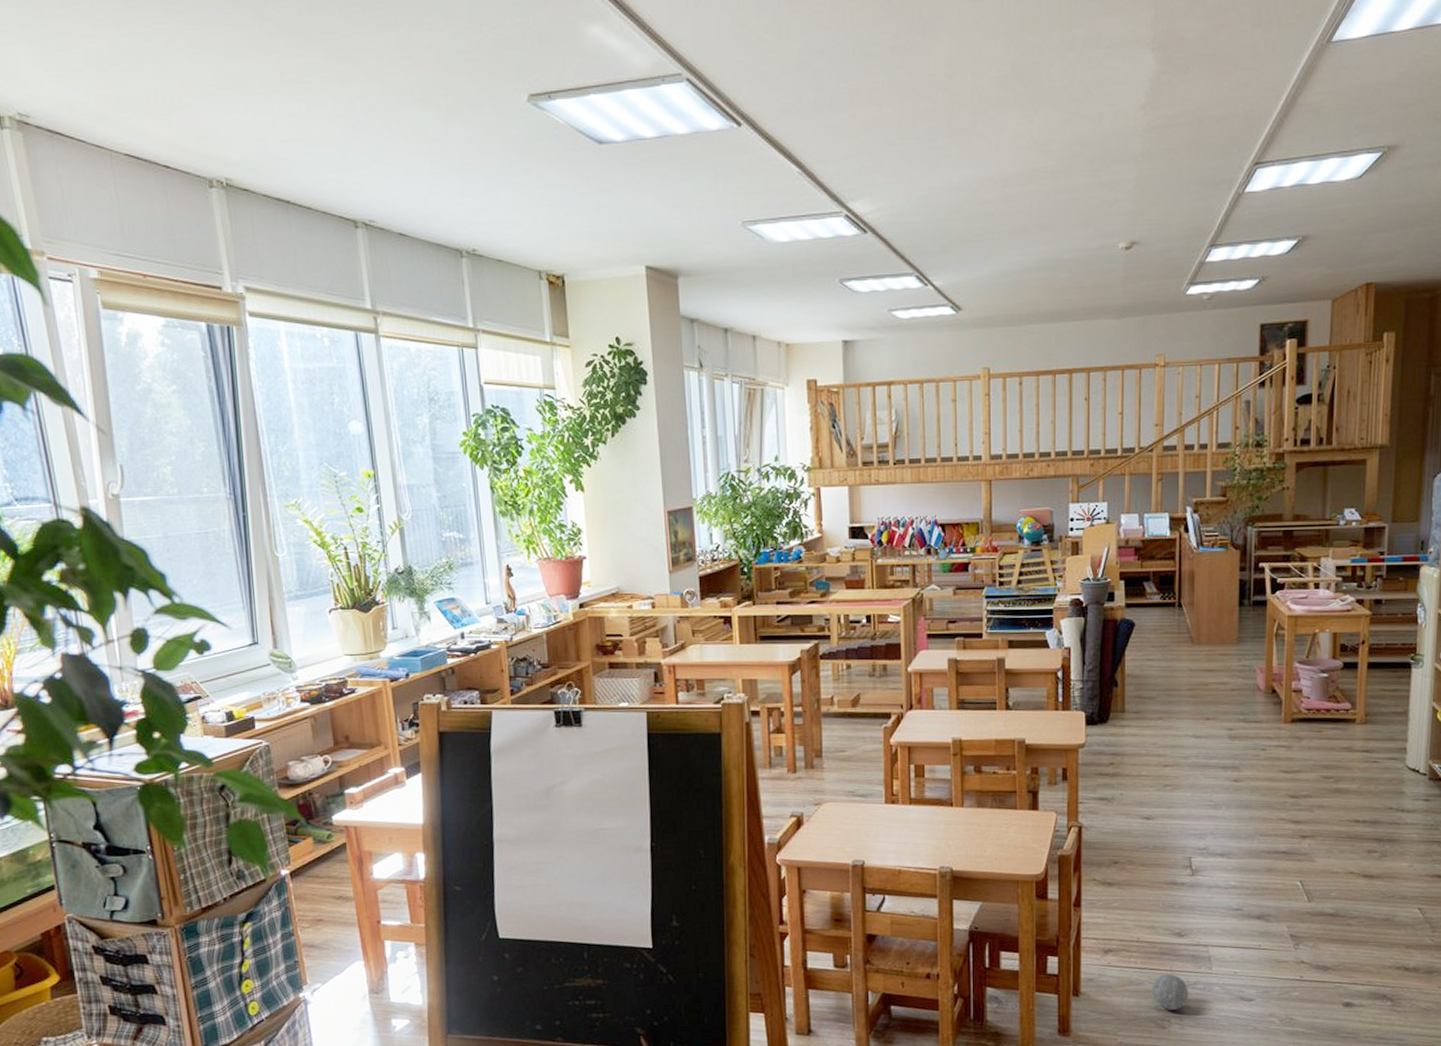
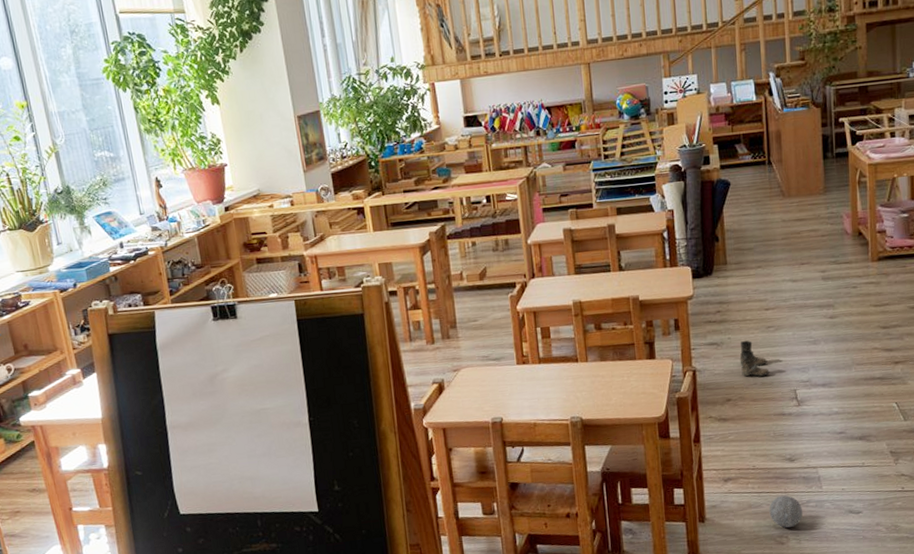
boots: none [1131,799,1163,839] -> present [739,341,770,377]

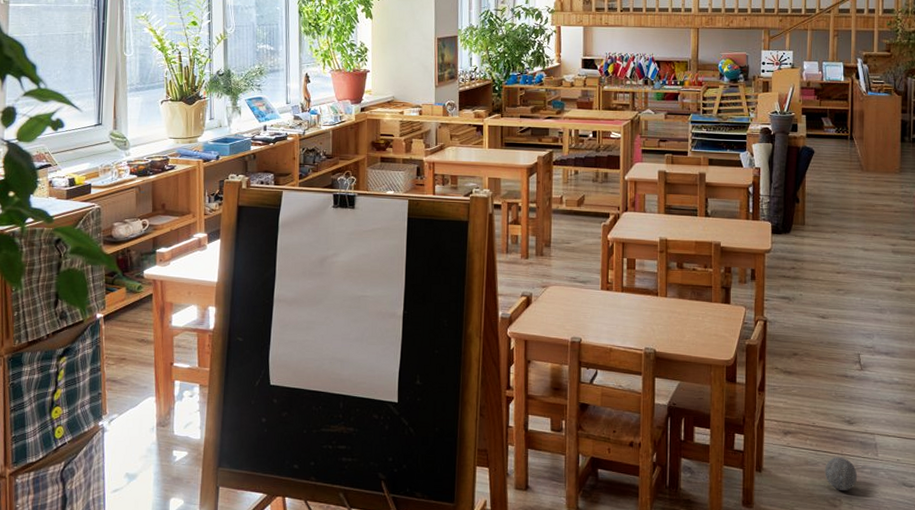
boots: present [739,341,770,377] -> none [809,300,836,336]

